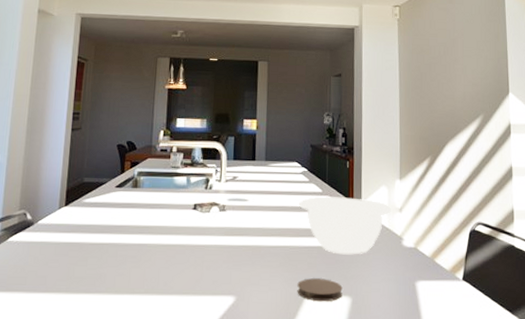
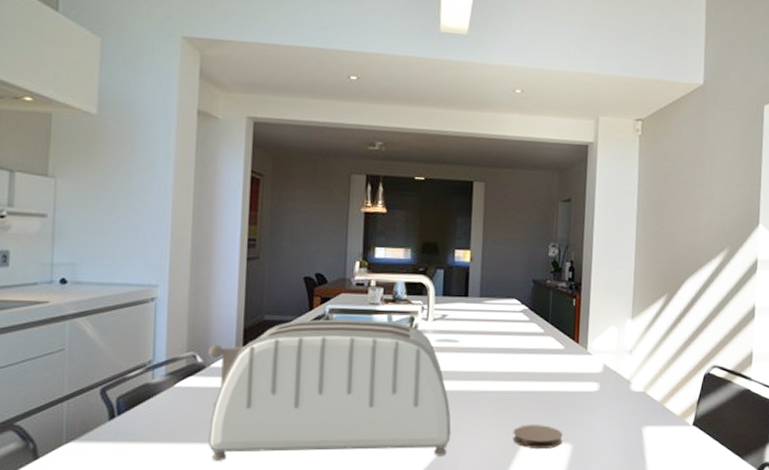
toaster: none [33,181,242,309] -> present [207,319,451,461]
mixing bowl: present [298,196,391,255] -> none [516,337,620,400]

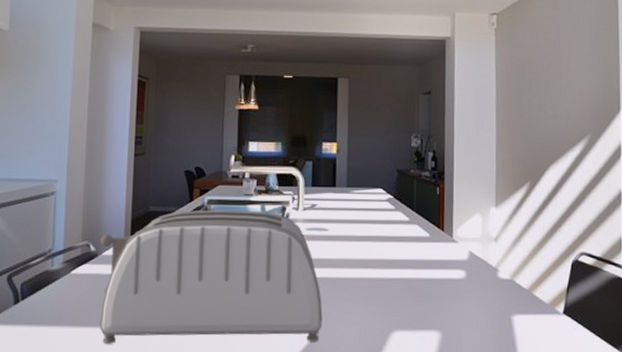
coaster: present [513,425,563,450] -> none [382,312,432,337]

